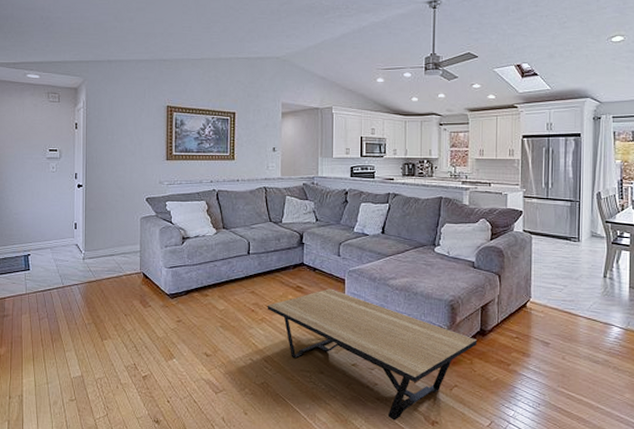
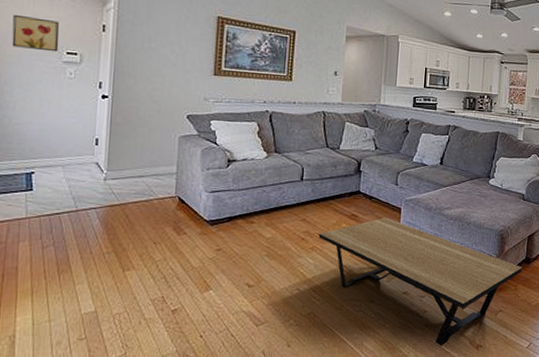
wall art: none [9,121,43,150] -> present [11,14,59,52]

